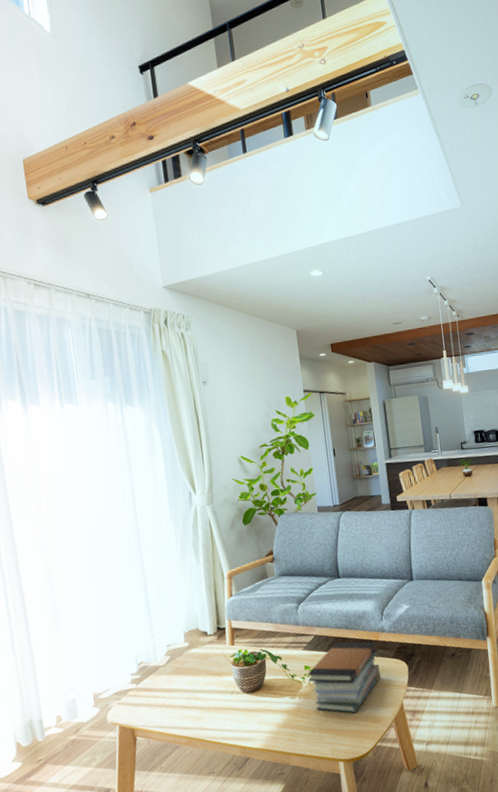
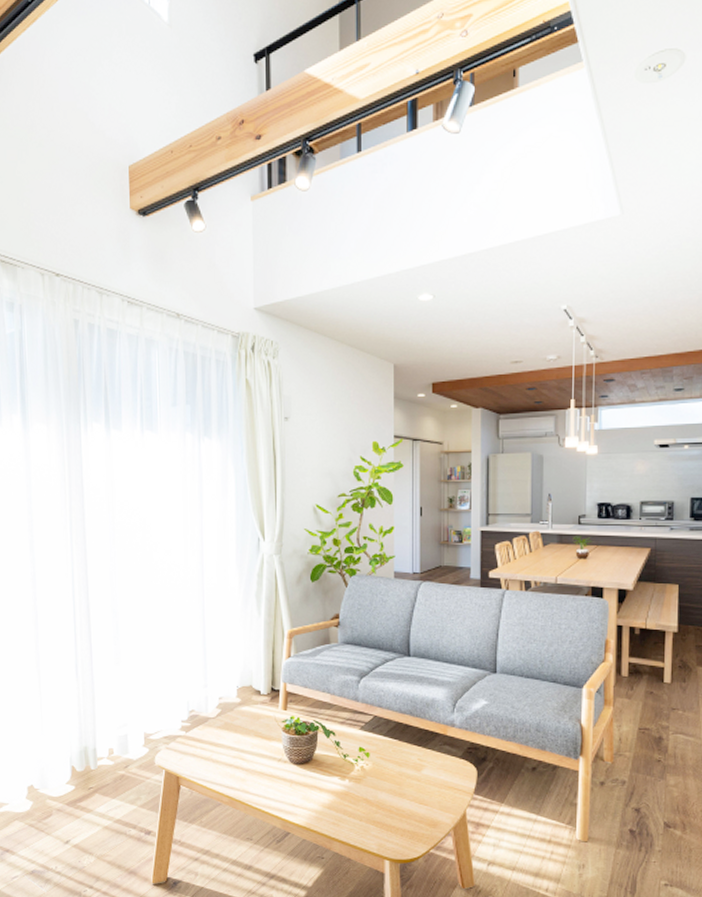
book stack: present [307,642,381,713] -> none [361,728,445,811]

